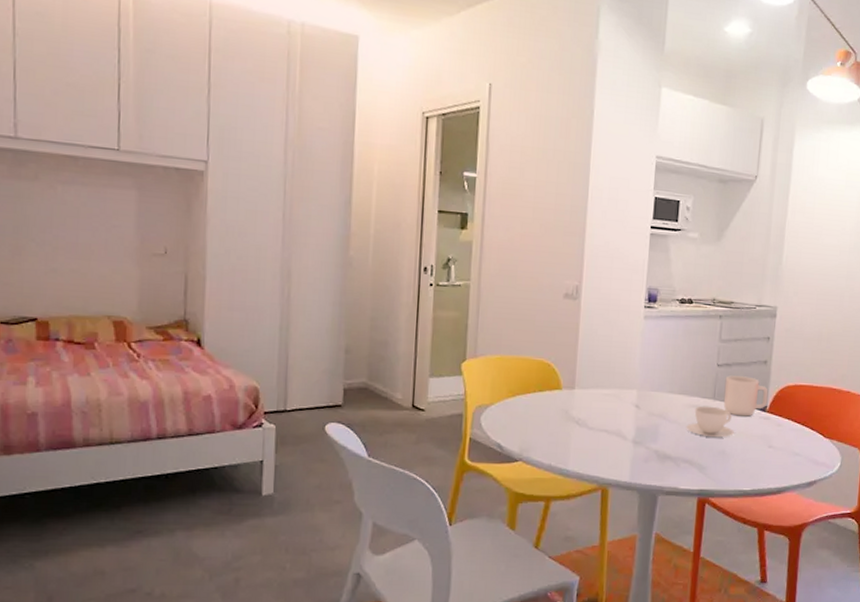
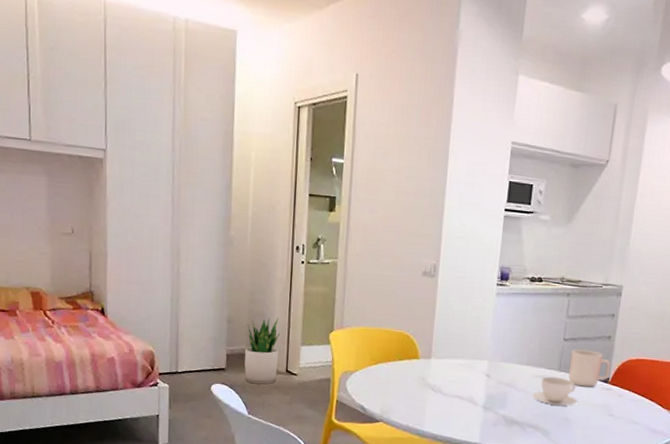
planter: none [364,346,405,422] -> present [244,317,280,385]

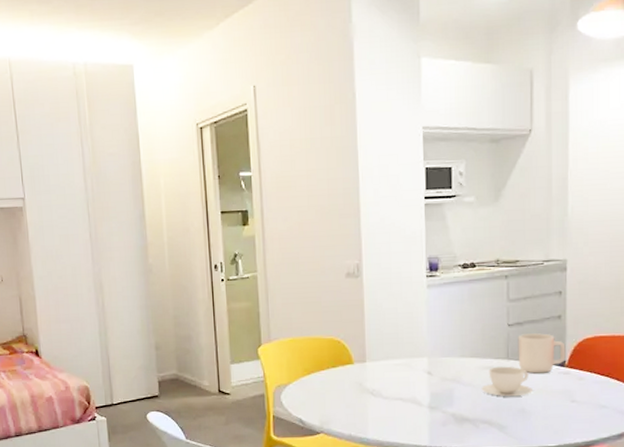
planter: present [244,317,280,385] -> none [175,339,210,408]

